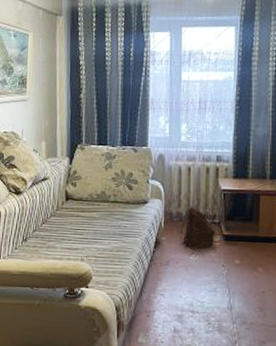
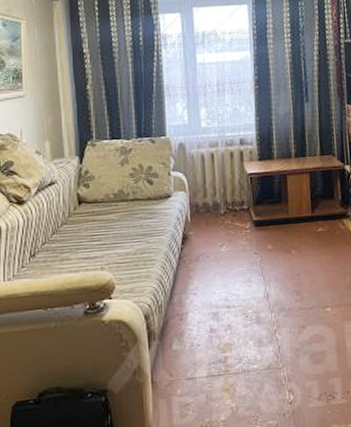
backpack: present [180,206,215,250] -> none [208,194,245,241]

